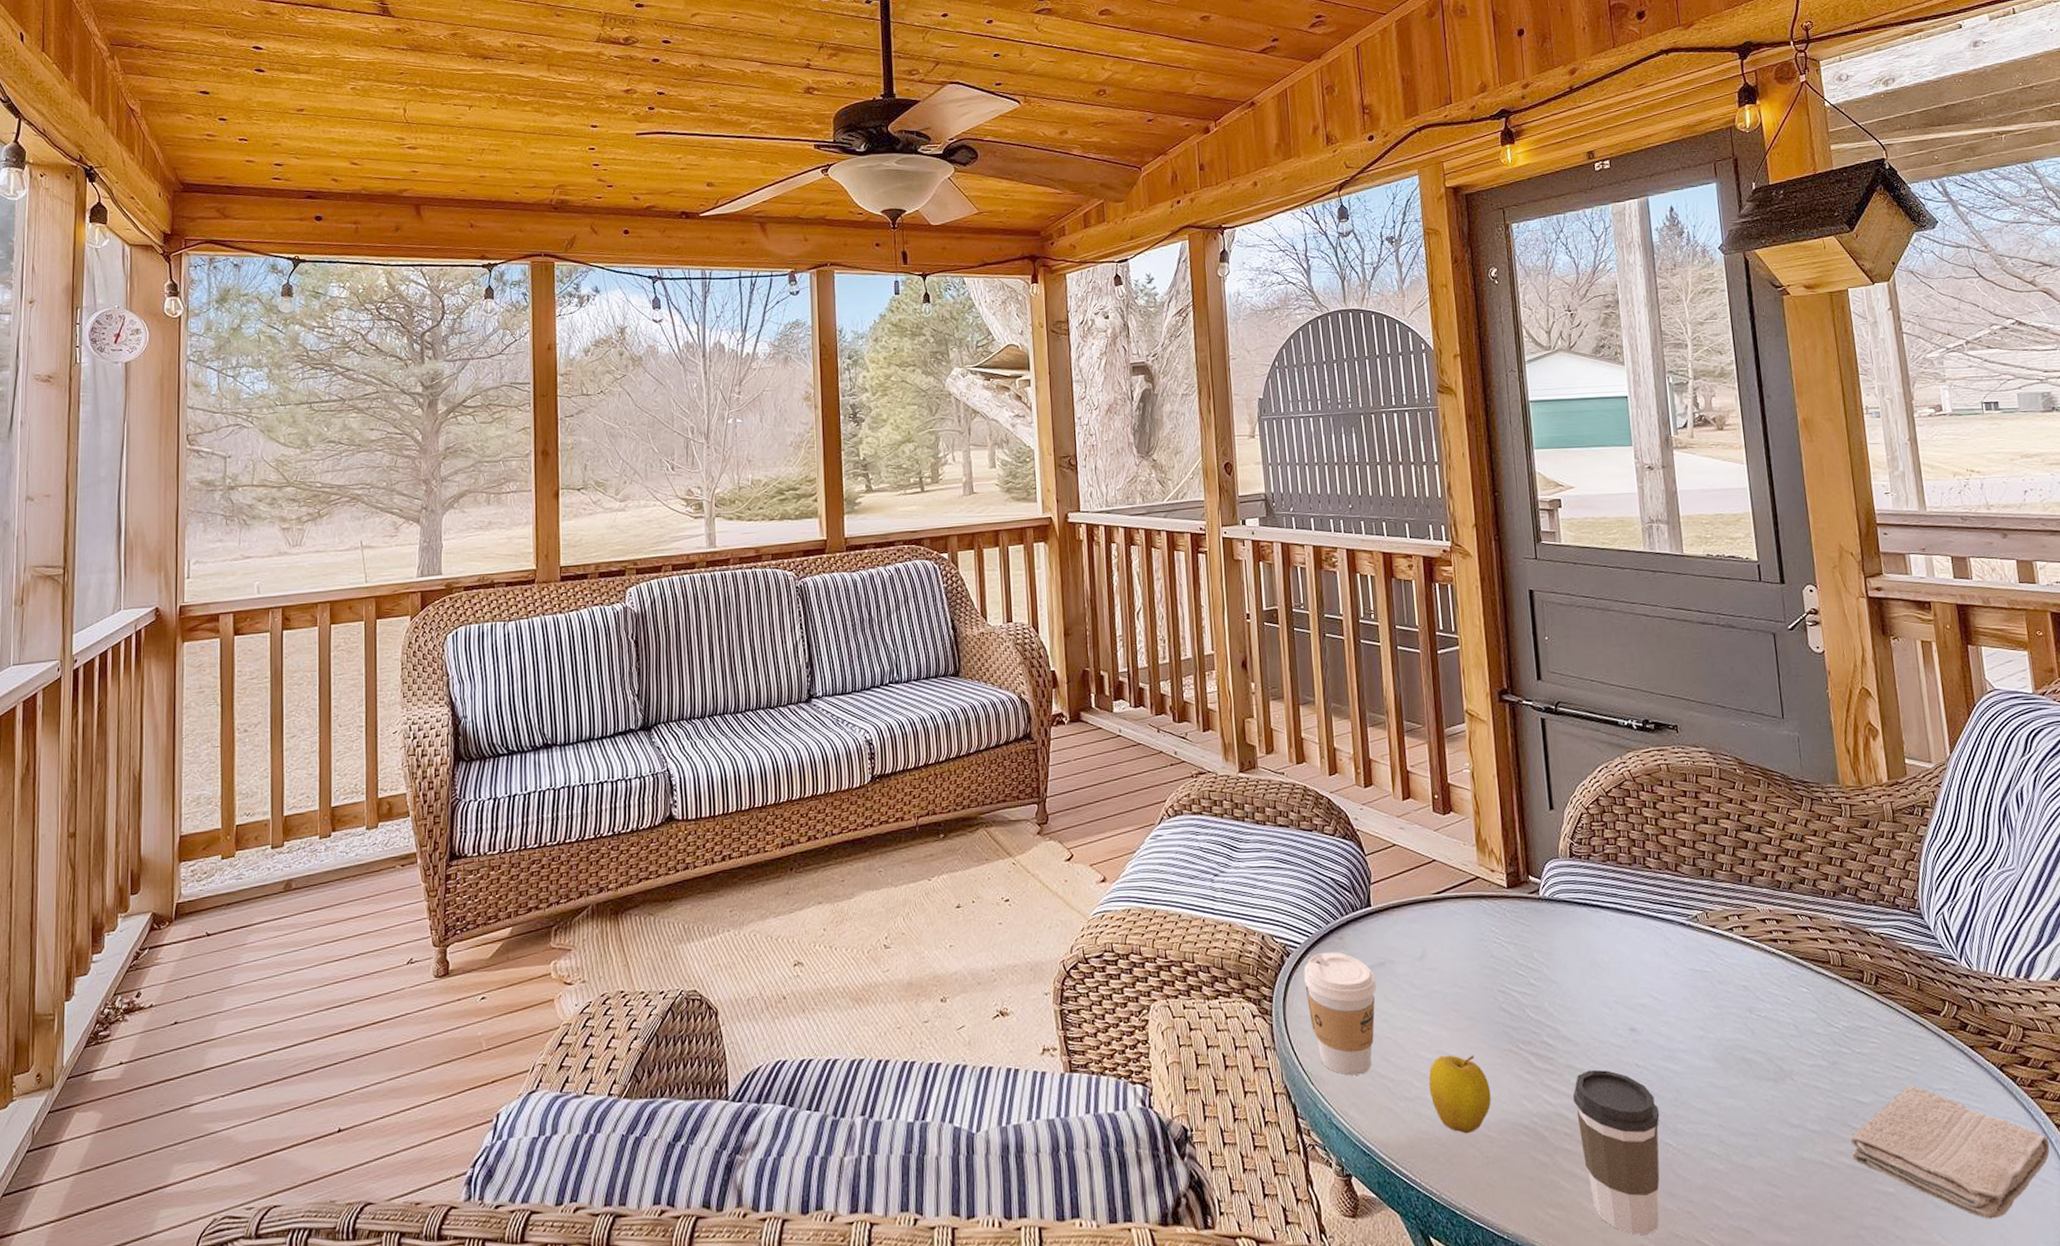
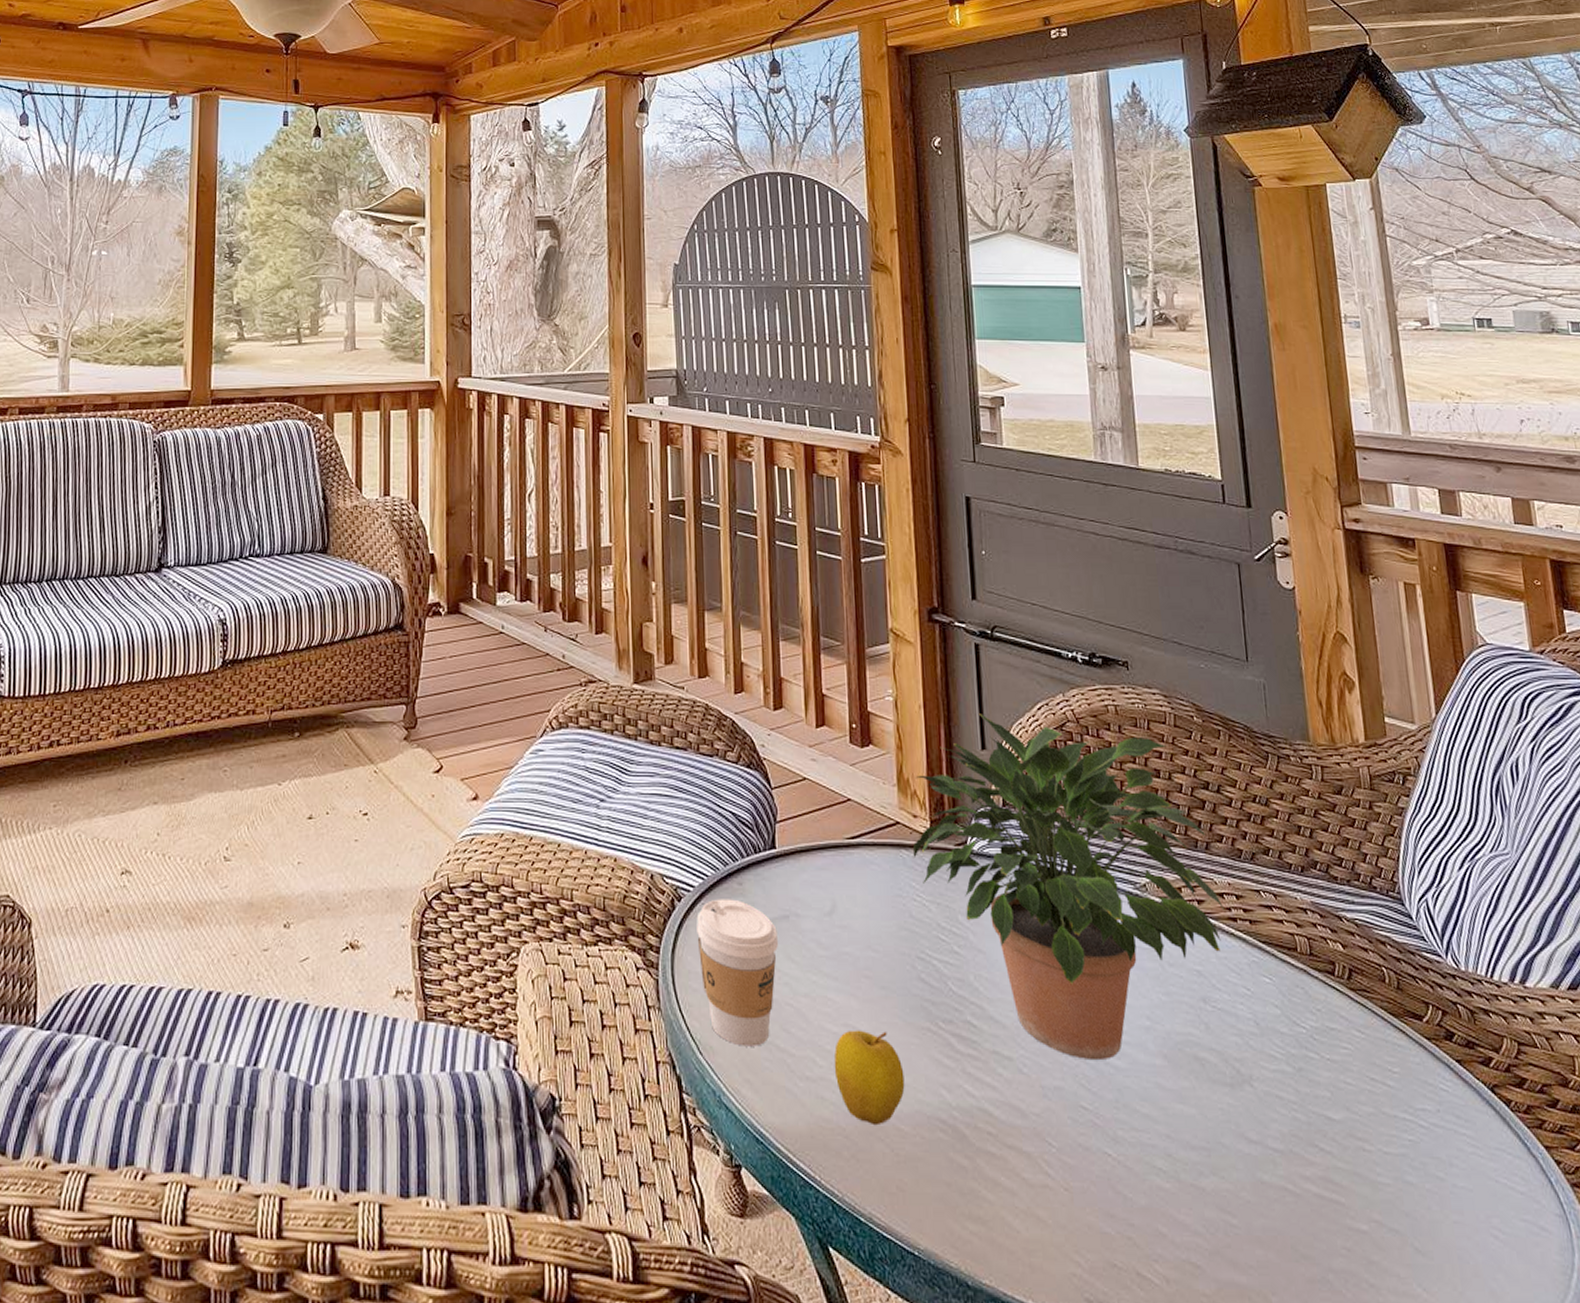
potted plant: none [1491,779,1767,1067] -> present [912,714,1225,1061]
coffee cup: present [1573,1069,1660,1235] -> none [998,1058,1098,1261]
washcloth: present [1850,1085,2050,1219] -> none [1317,1102,1549,1271]

